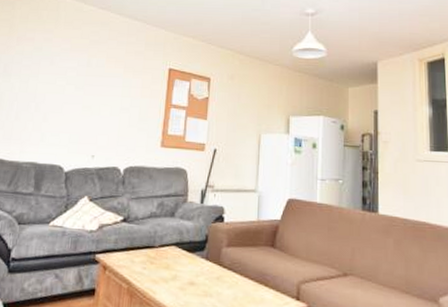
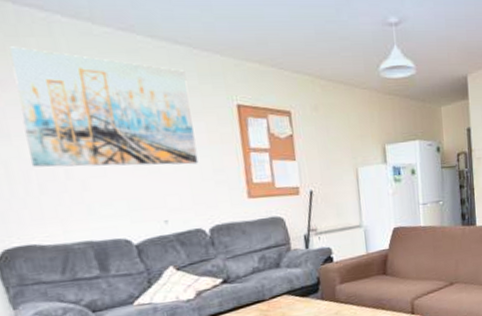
wall art: none [16,16,137,112] -> present [10,46,199,167]

